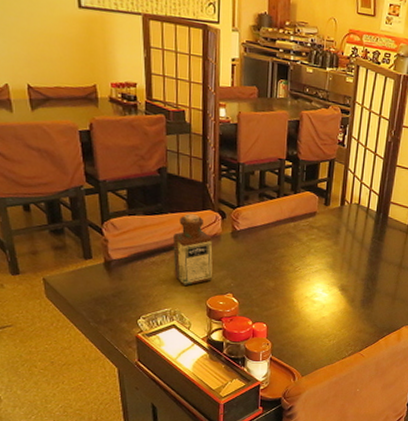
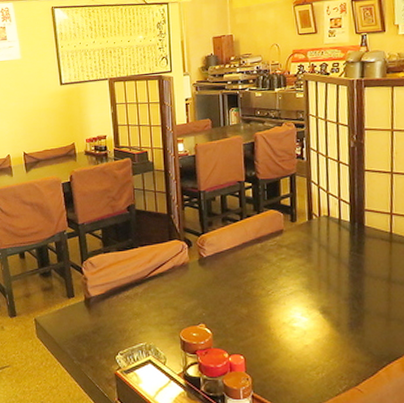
bottle: present [173,213,213,286] -> none [144,245,183,318]

